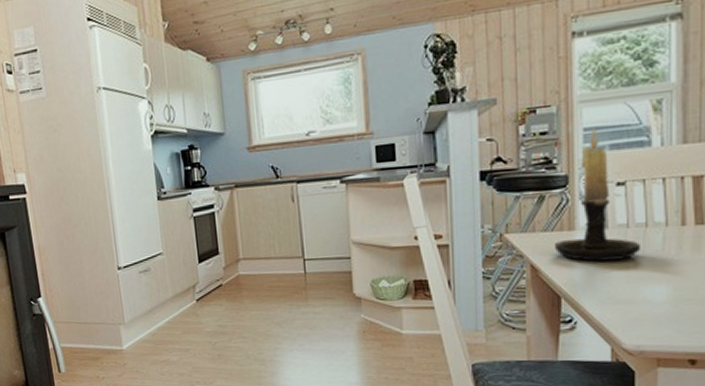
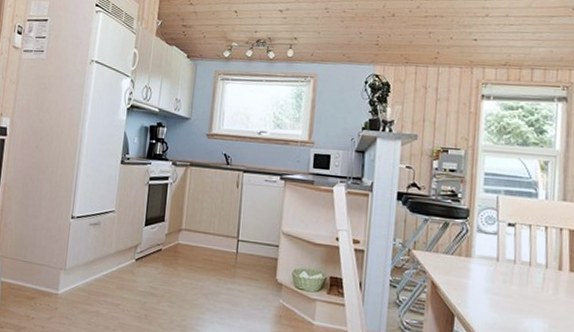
candle holder: present [554,128,642,262] -> none [452,174,525,291]

